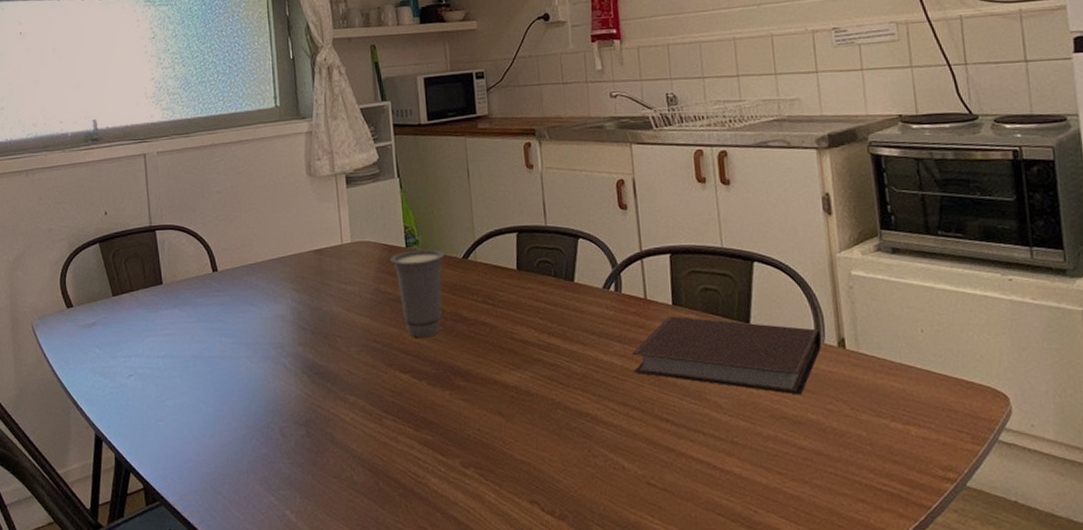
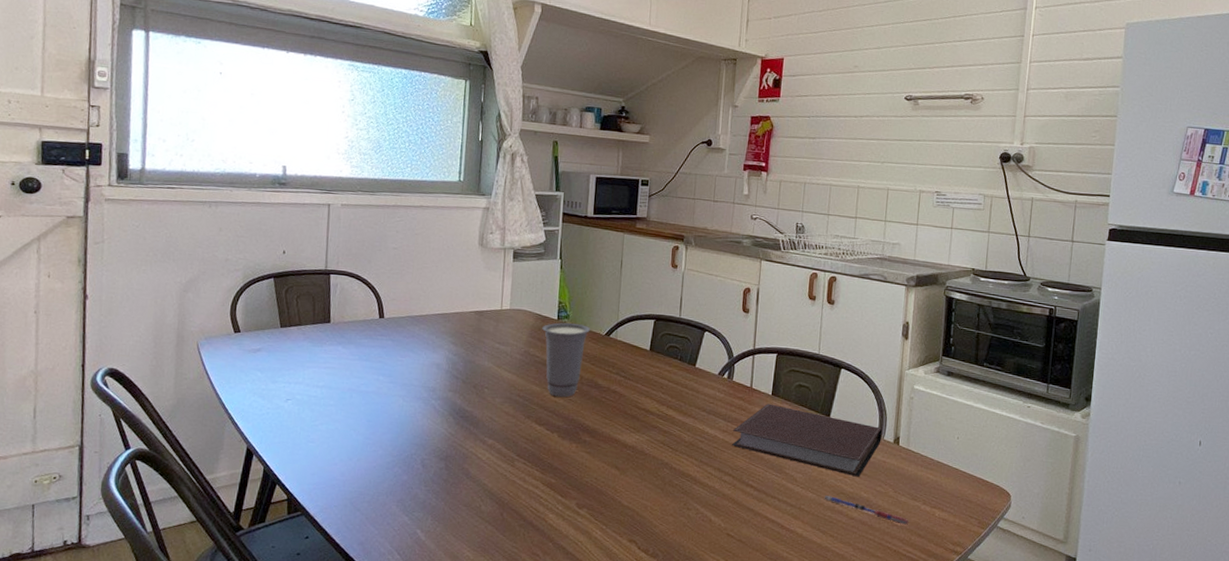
pen: none [760,422,878,450] -> present [824,496,909,525]

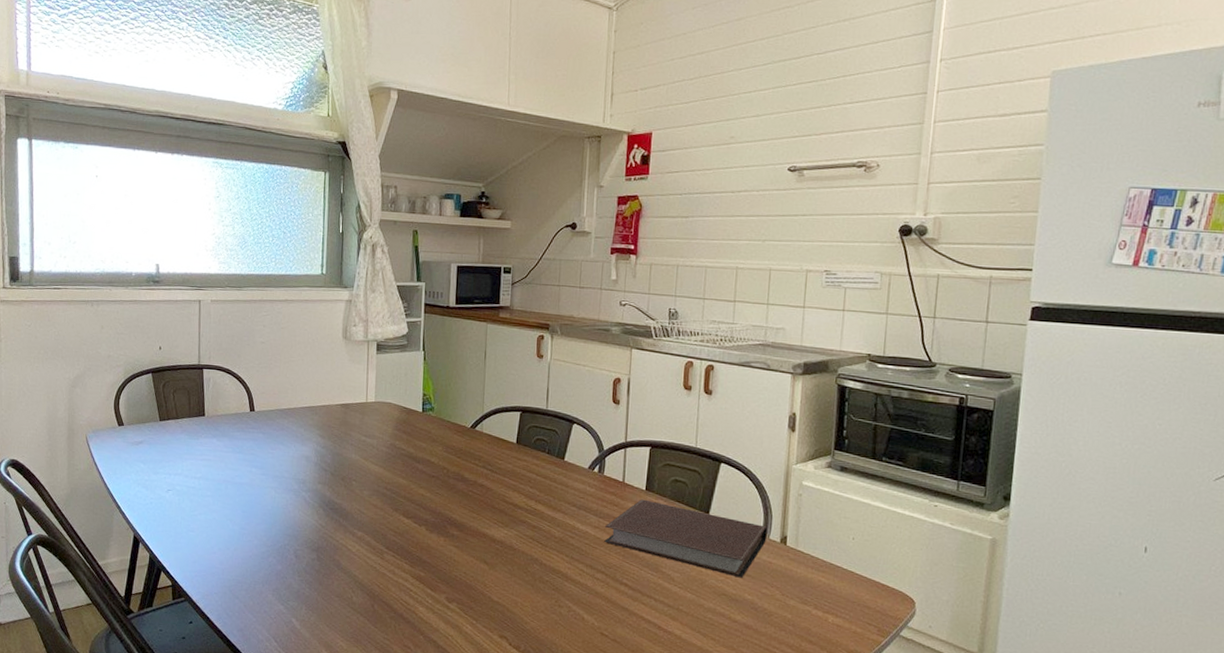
cup: present [542,322,590,398] -> none [407,415,455,491]
pen: present [824,496,909,525] -> none [704,597,799,630]

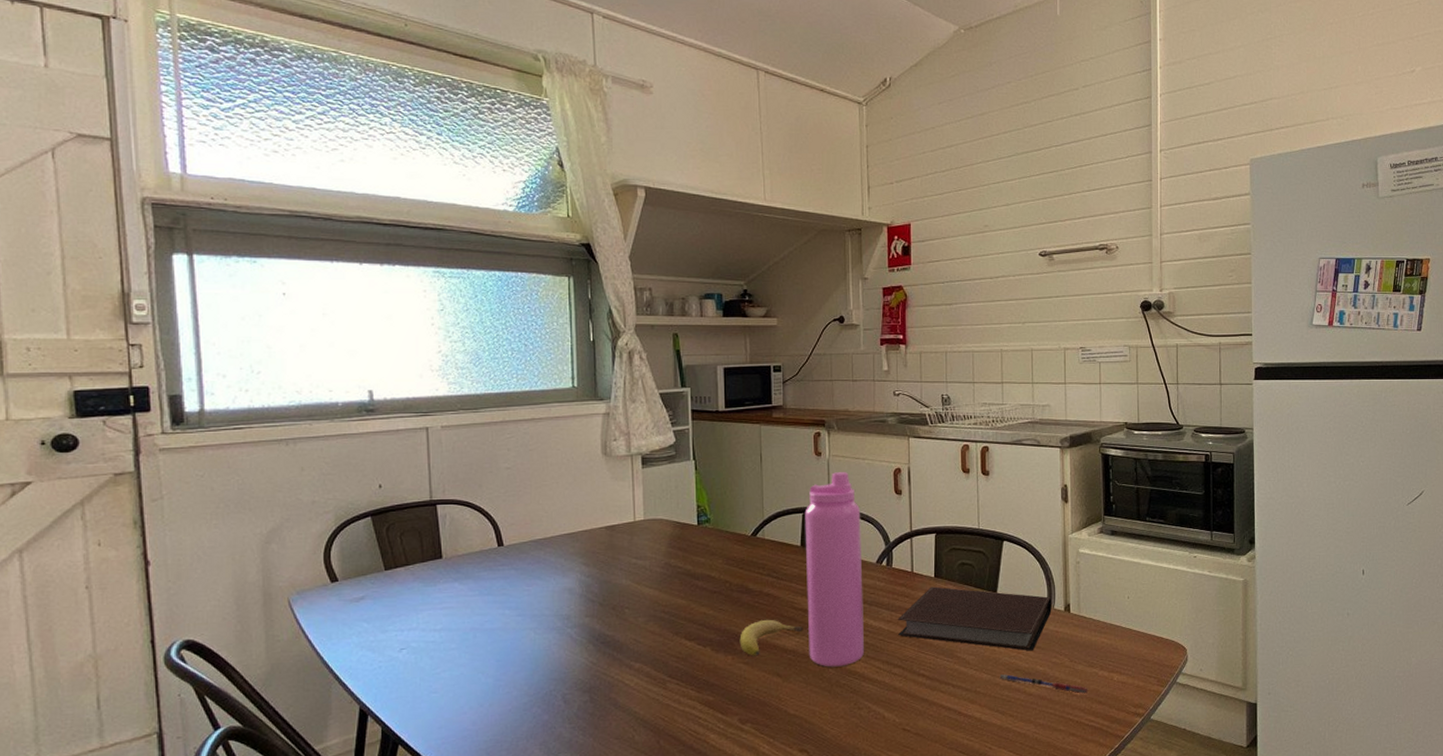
fruit: none [452,508,512,542] -> present [739,619,803,656]
water bottle: none [515,376,577,564] -> present [804,472,864,667]
pen: none [704,597,799,630] -> present [999,674,1089,694]

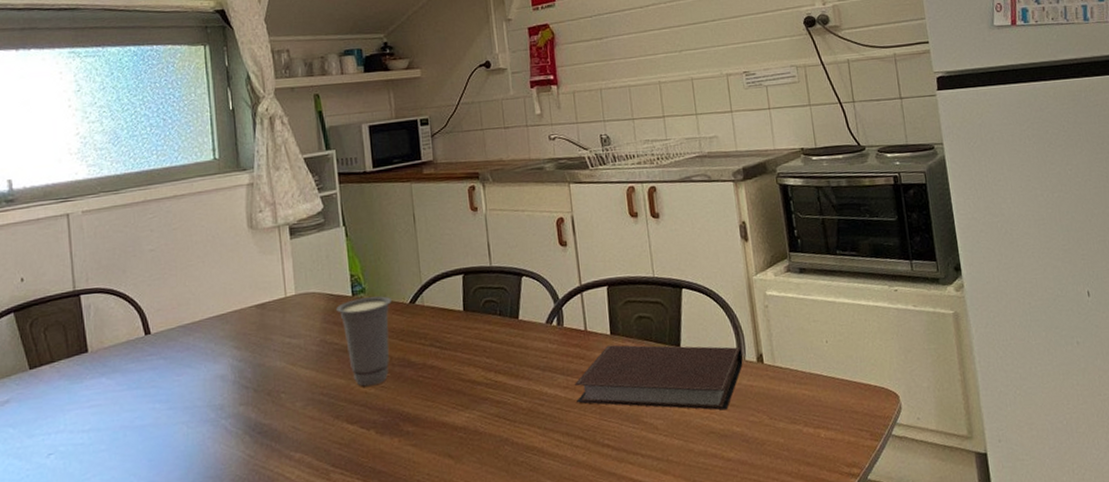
cup: none [682,527,734,608] -> present [336,296,391,387]
fruit: present [739,619,803,656] -> none [405,394,473,437]
water bottle: present [804,472,864,667] -> none [464,226,541,444]
pen: present [999,674,1089,694] -> none [692,438,794,456]

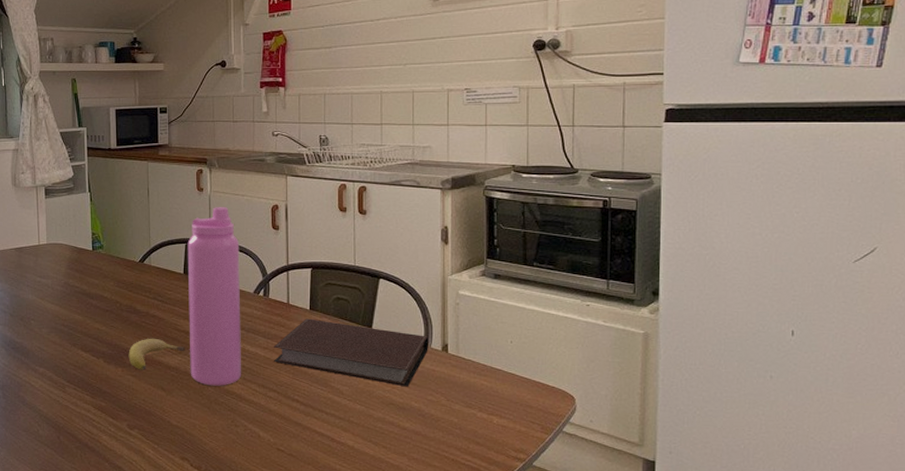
cup: present [336,296,391,387] -> none [79,253,124,324]
fruit: none [405,394,473,437] -> present [128,338,185,370]
water bottle: none [464,226,541,444] -> present [187,207,241,386]

